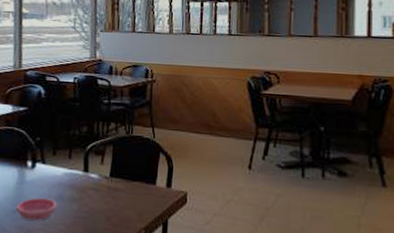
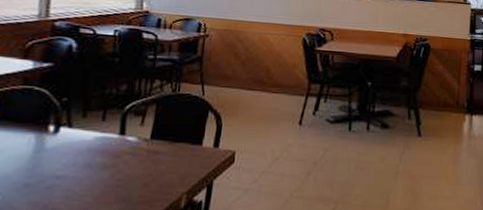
saucer: present [16,198,58,221] -> none [30,167,85,194]

